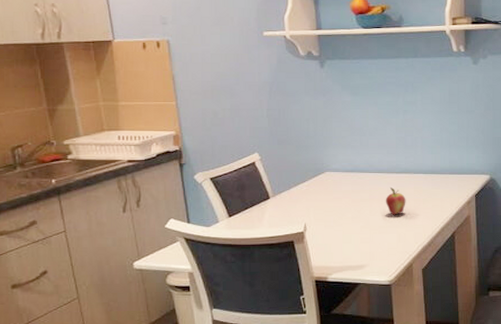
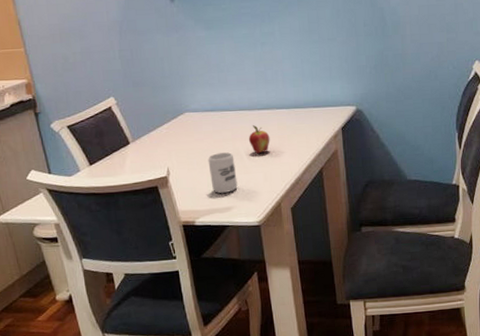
cup: none [345,212,372,251] -> present [208,152,238,193]

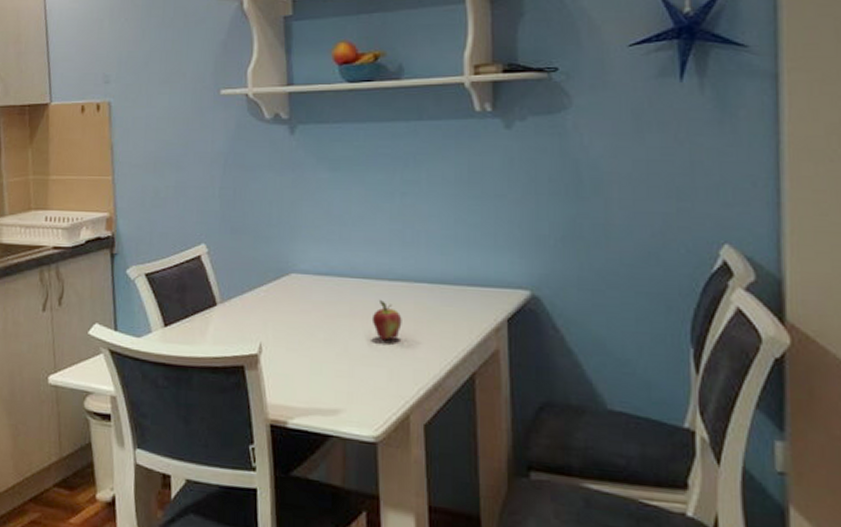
cup: present [208,152,238,193] -> none [314,332,351,389]

